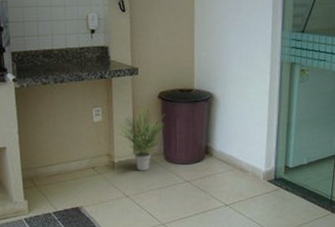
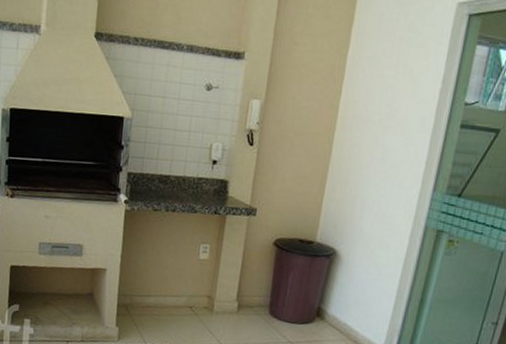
potted plant: present [116,107,165,171] -> none [223,253,279,322]

